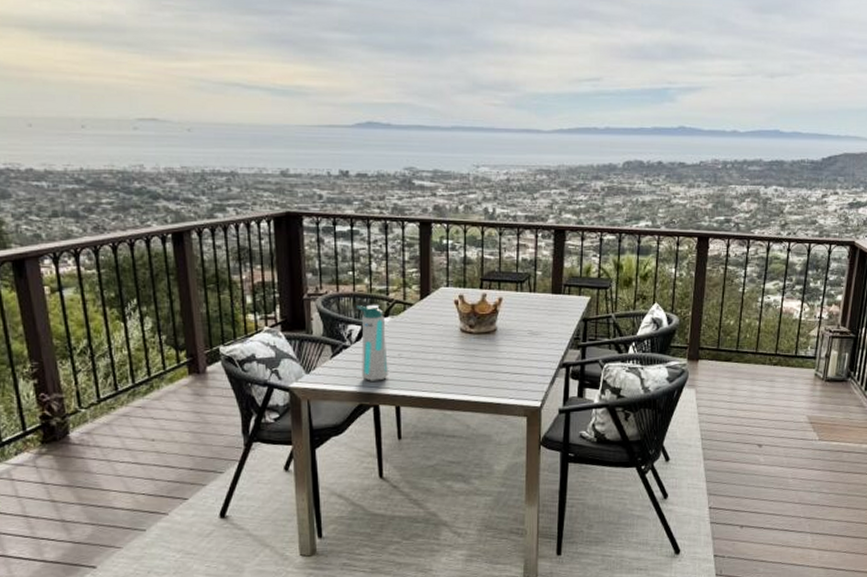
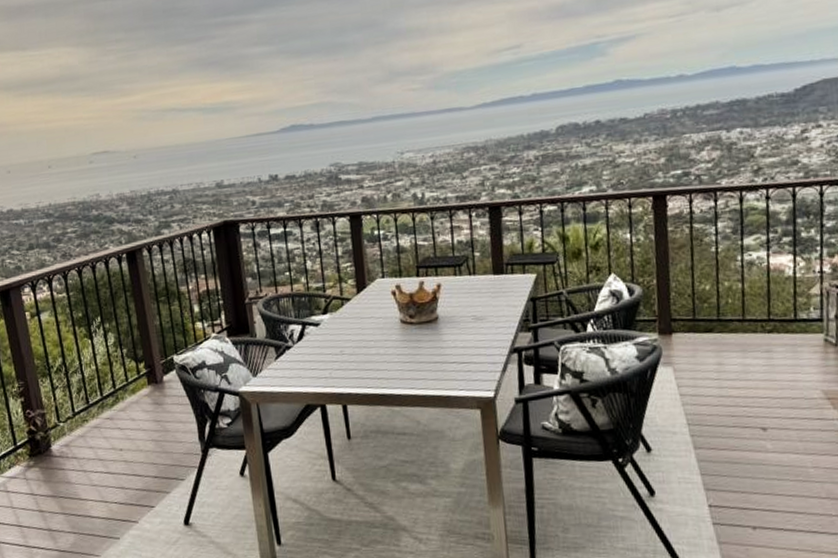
water bottle: present [355,304,388,381] -> none [294,302,332,381]

